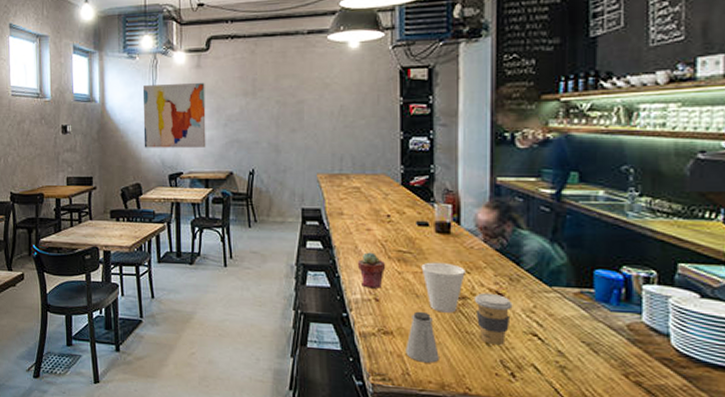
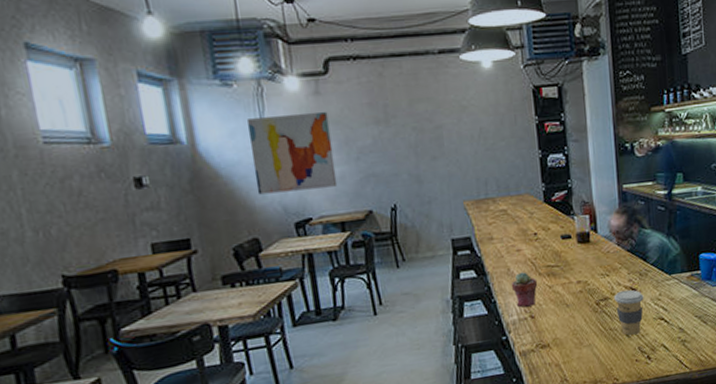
saltshaker: present [405,311,439,363] -> none [561,319,591,366]
cup: present [421,262,465,313] -> none [568,269,605,317]

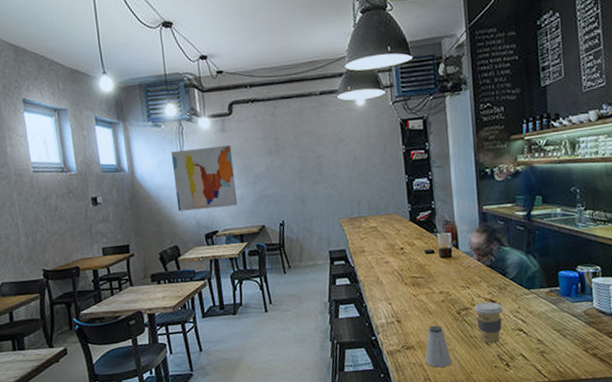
potted succulent: present [511,272,538,308] -> none [380,281,404,313]
saltshaker: none [561,319,591,366] -> present [425,325,452,368]

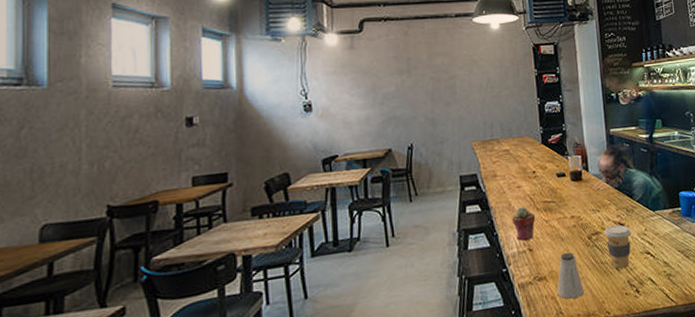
wall art: present [171,145,238,212] -> none [290,64,363,134]
potted succulent: none [380,281,404,313] -> present [511,207,536,241]

